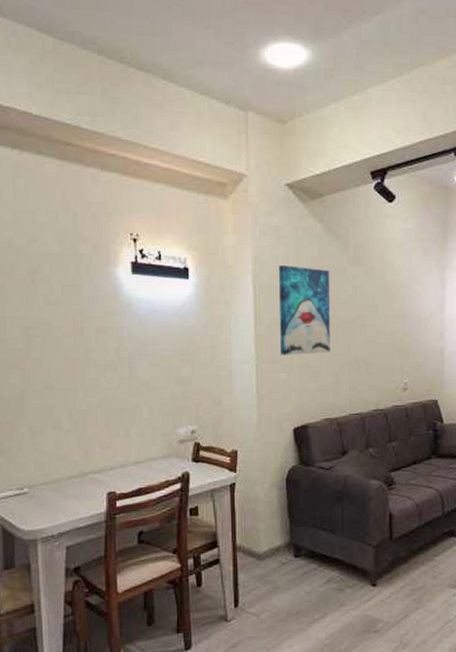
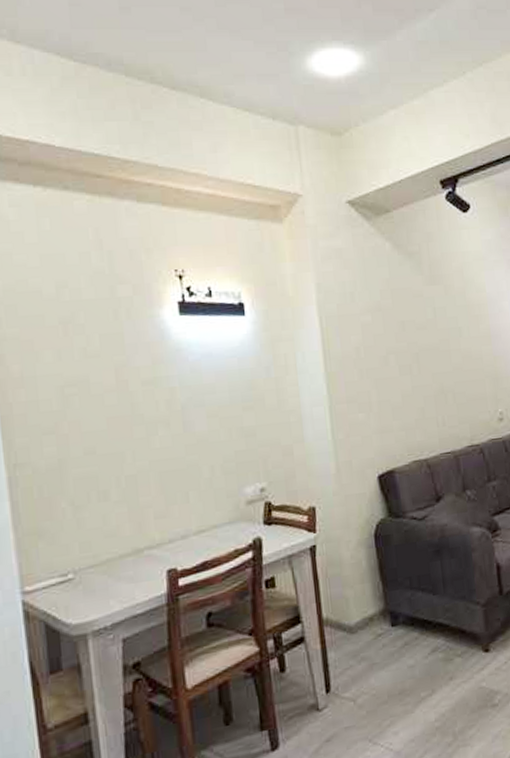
wall art: present [279,265,331,355] -> none [346,291,412,393]

